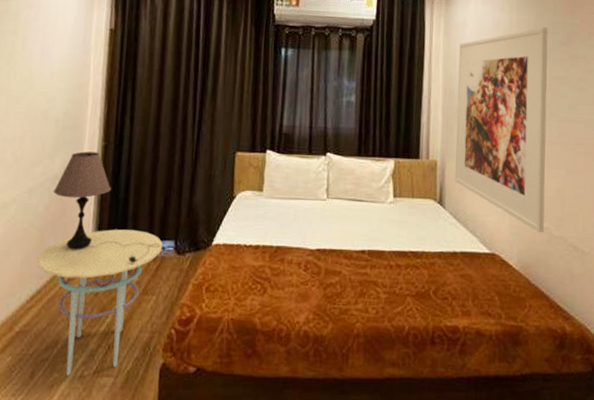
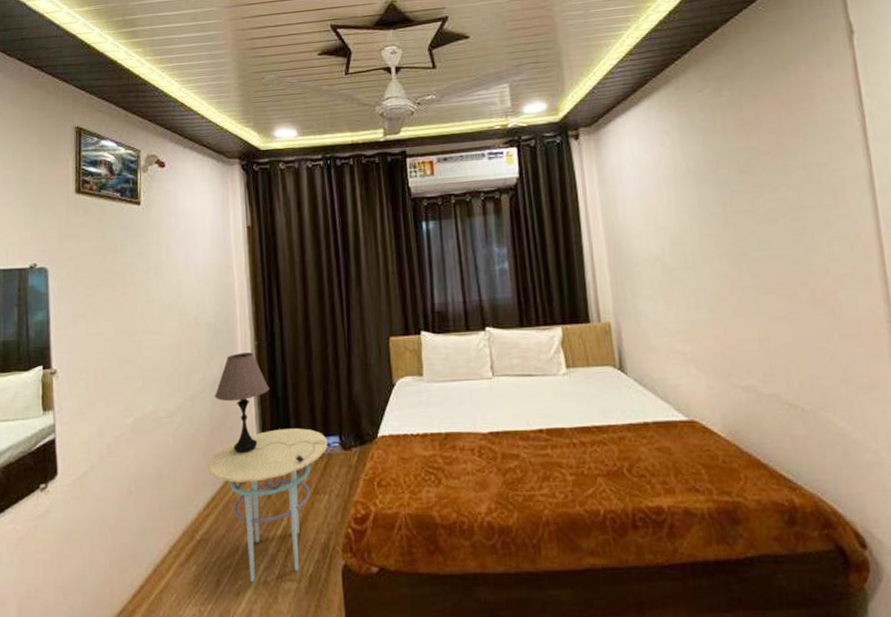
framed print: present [455,27,548,232] -> none [617,157,750,392]

